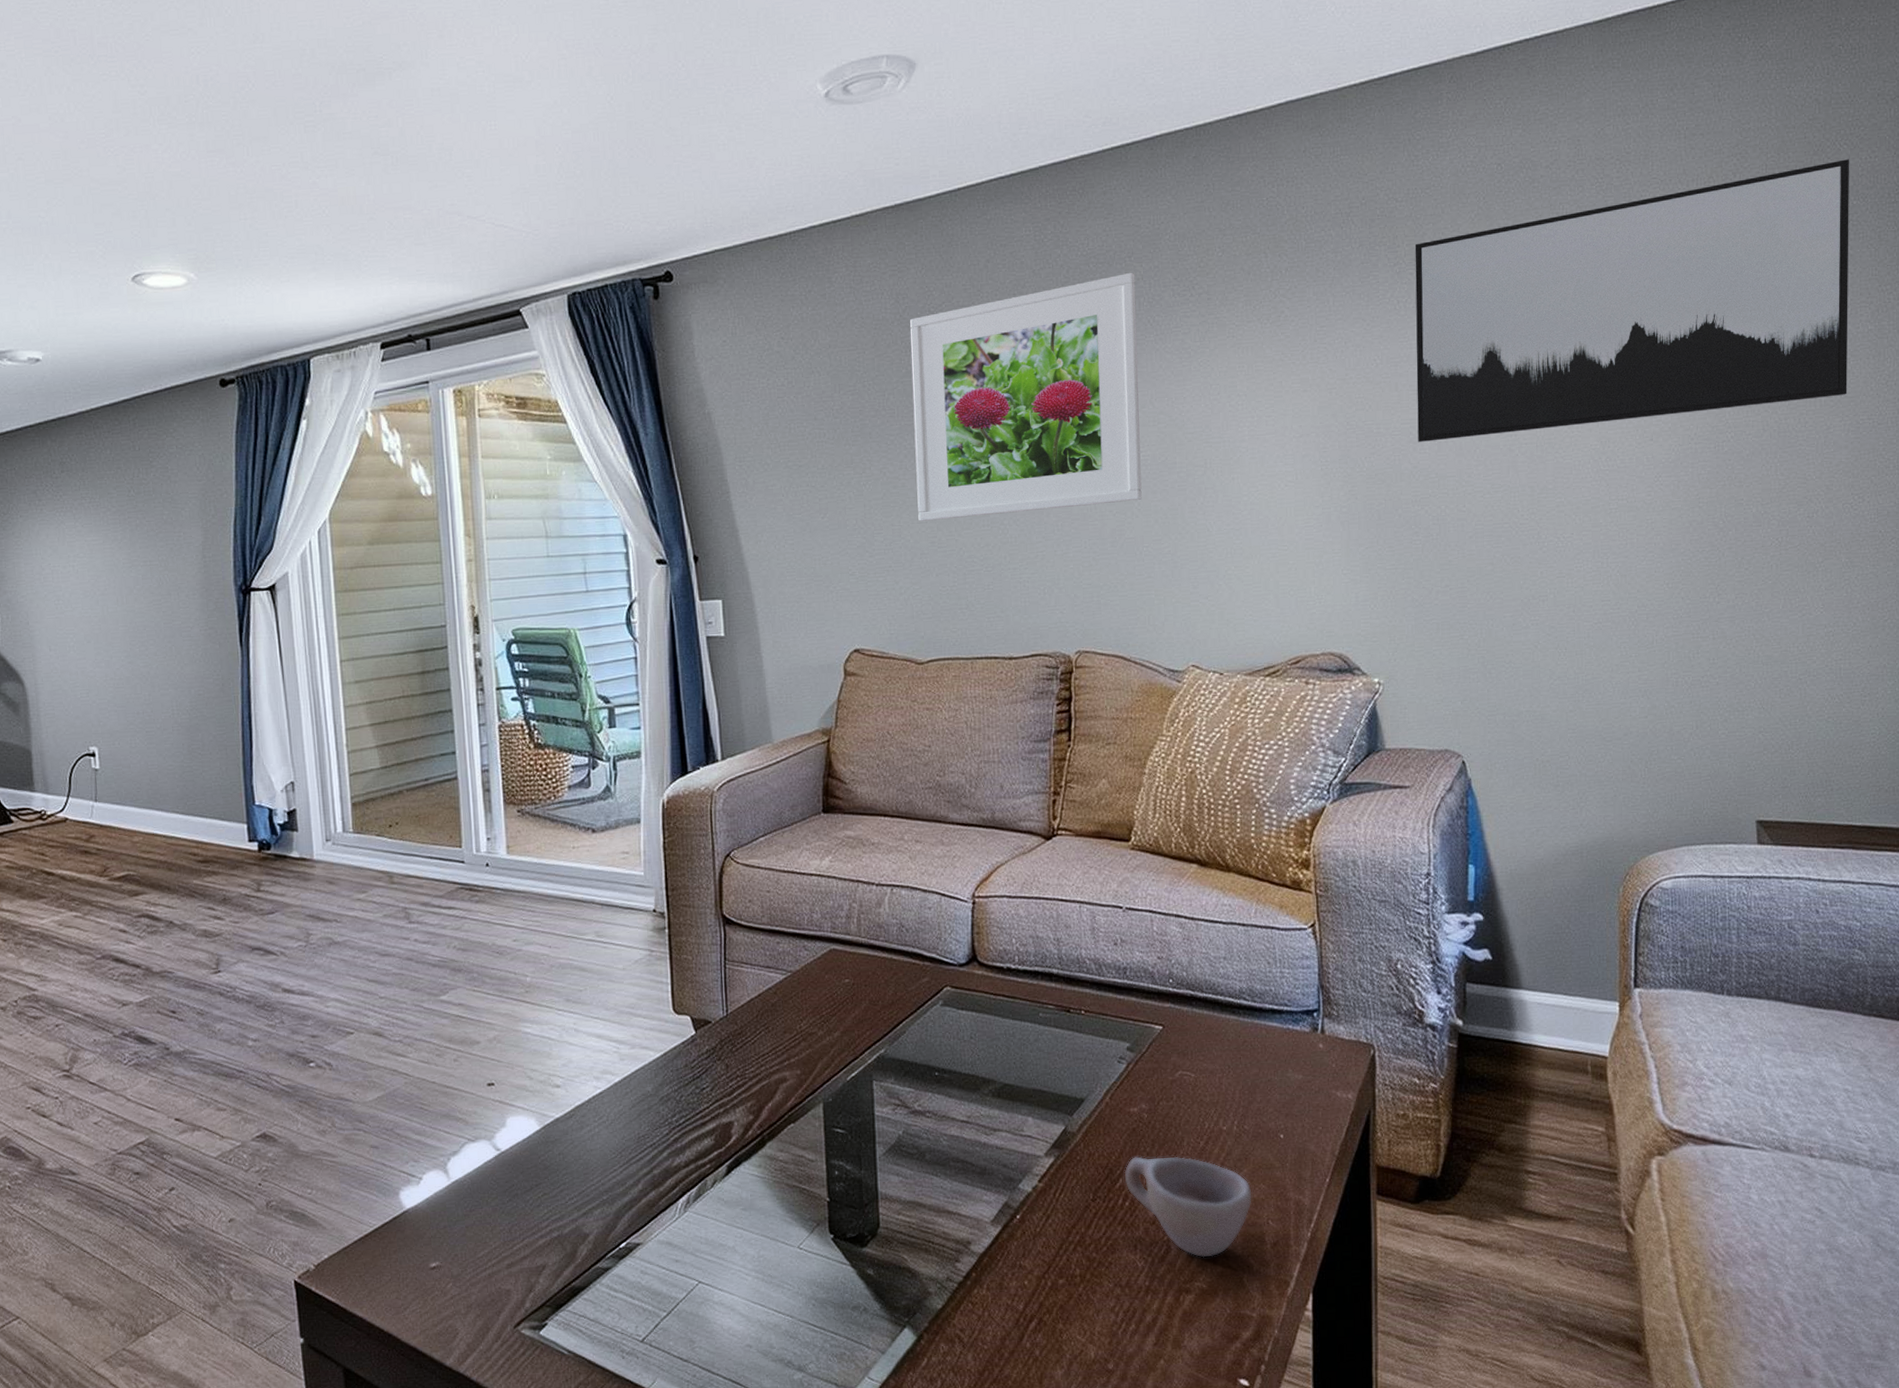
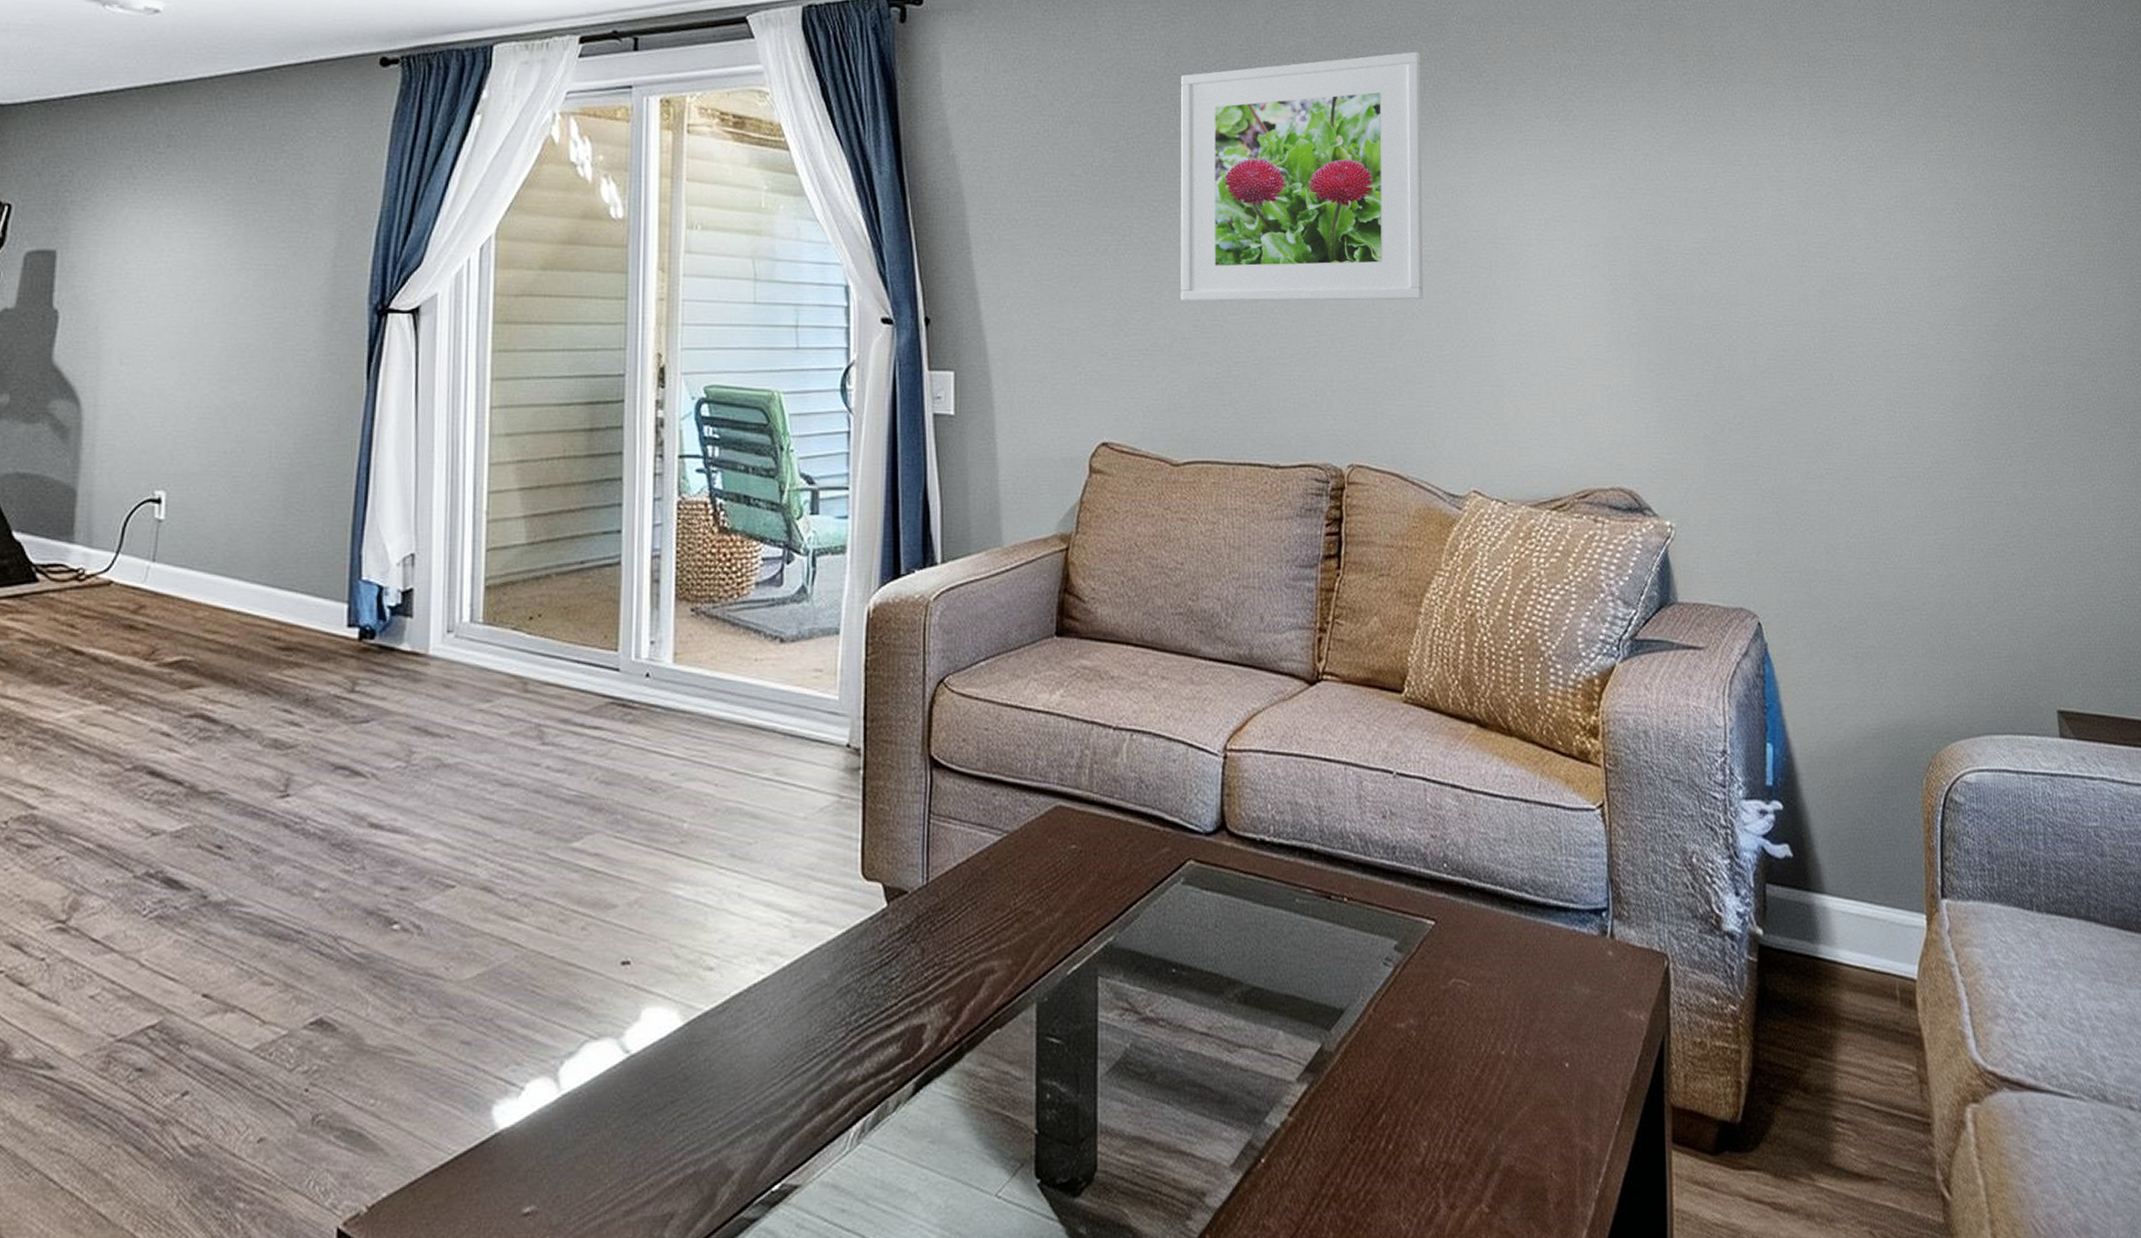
cup: present [1124,1156,1252,1258] -> none [1388,1086,1533,1220]
wall art: present [1415,159,1850,442] -> none [1703,19,2123,265]

